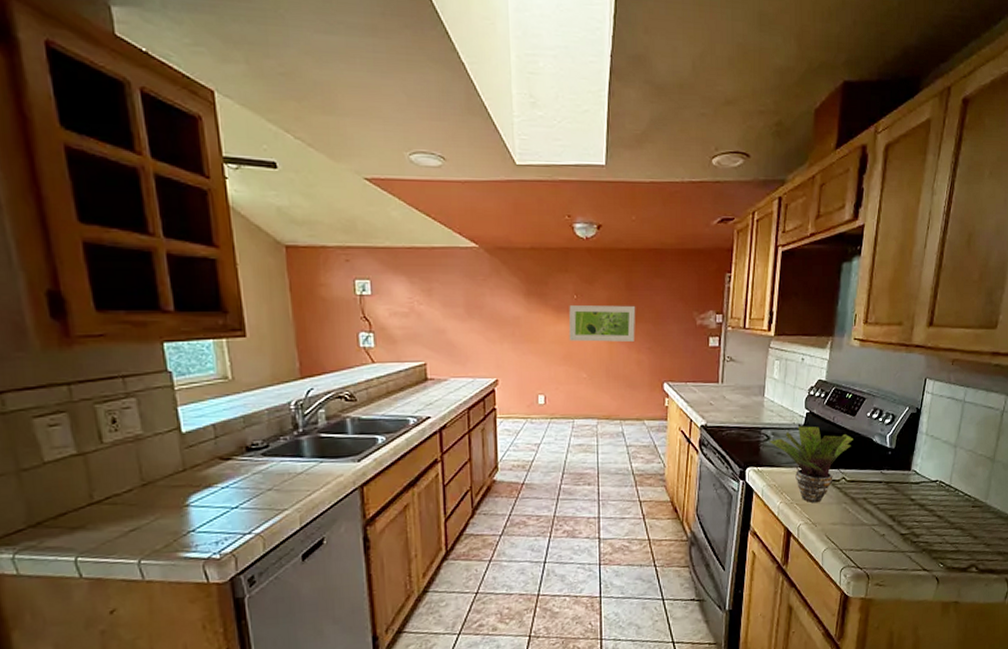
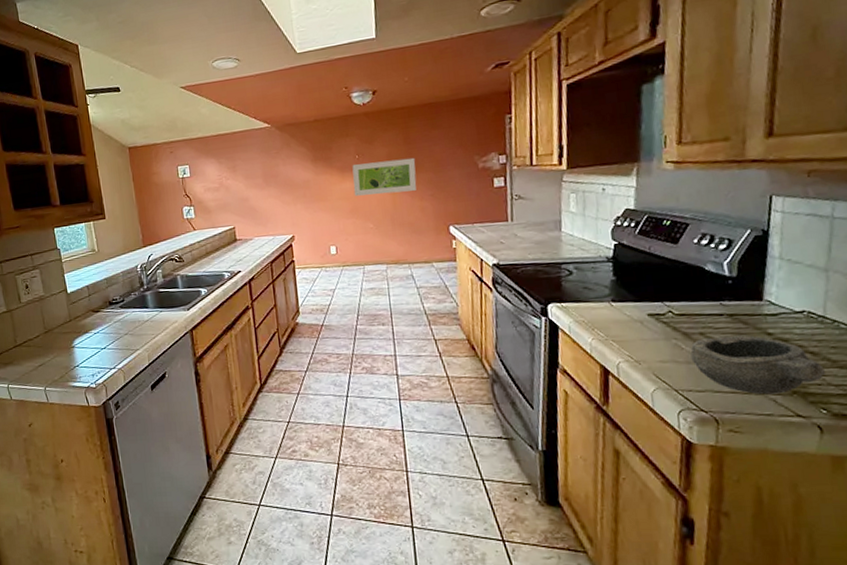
potted plant: present [769,426,853,504] -> none [572,258,678,340]
bowl: none [855,500,946,553] -> present [690,335,827,395]

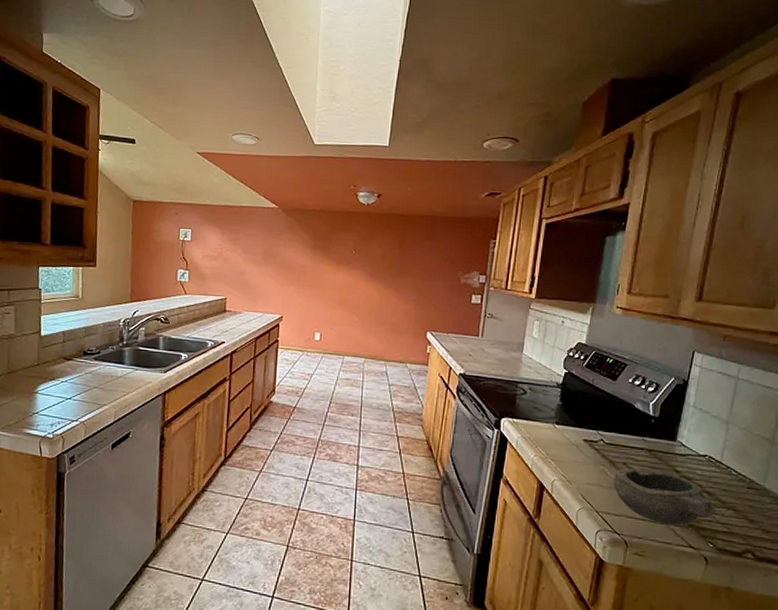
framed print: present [352,157,417,196] -> none [345,259,407,293]

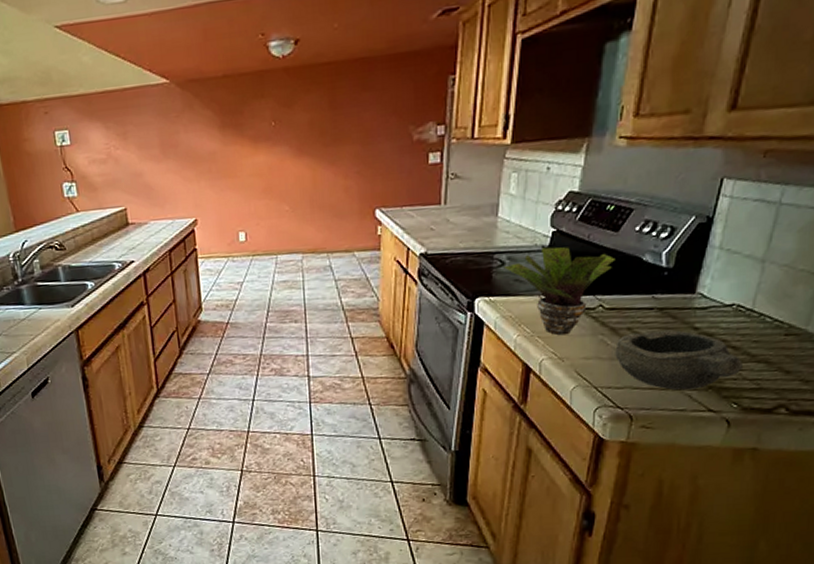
potted plant: none [525,384,613,461] -> present [503,247,615,336]

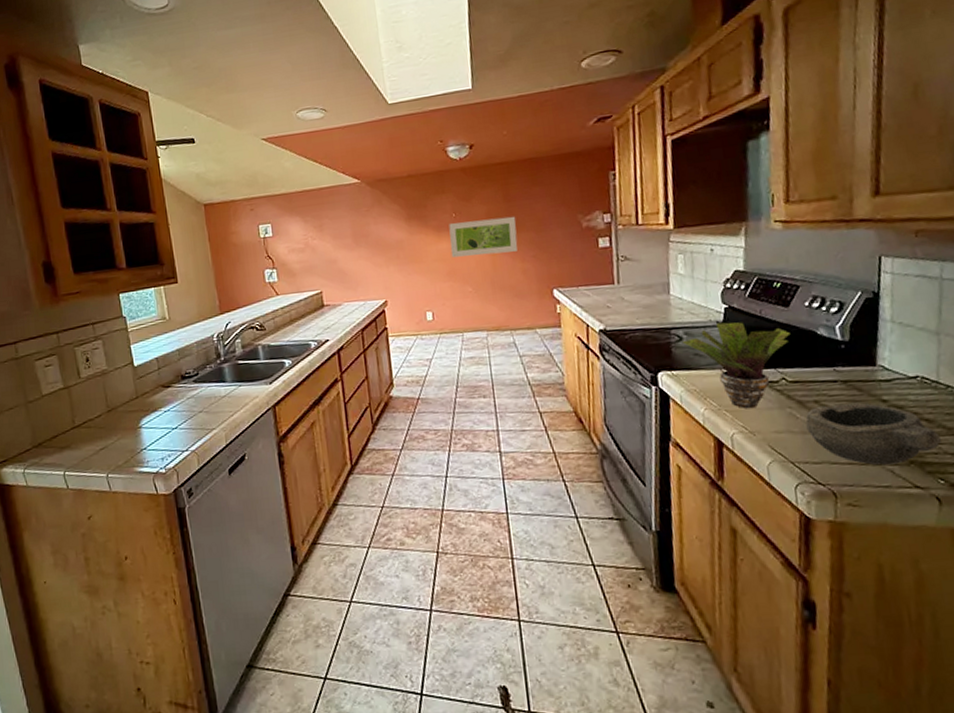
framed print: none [267,126,342,173] -> present [449,216,518,258]

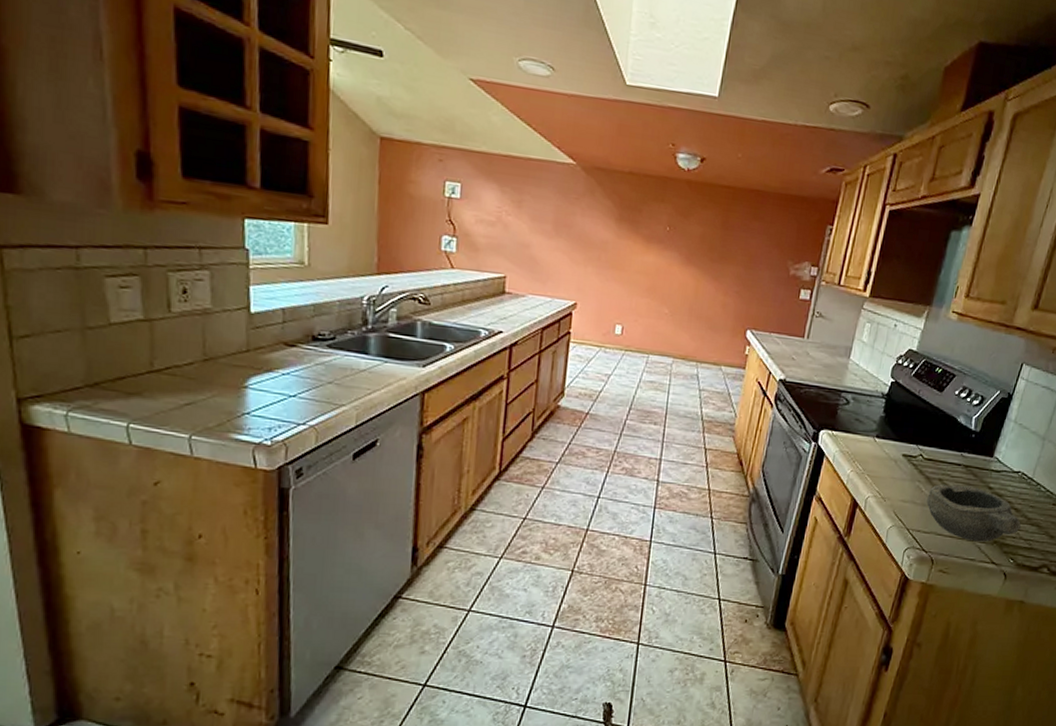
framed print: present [449,216,518,258] -> none [655,237,729,283]
potted plant: present [682,322,790,409] -> none [848,394,937,477]

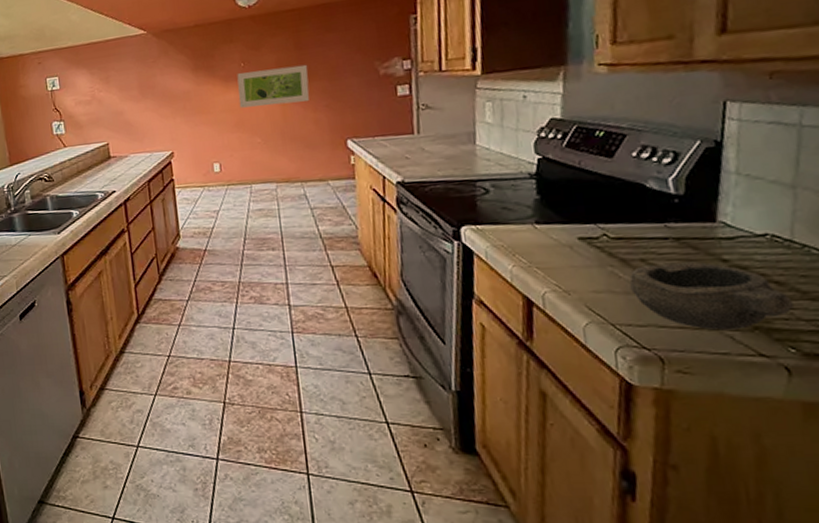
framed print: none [655,237,729,283] -> present [237,64,310,108]

